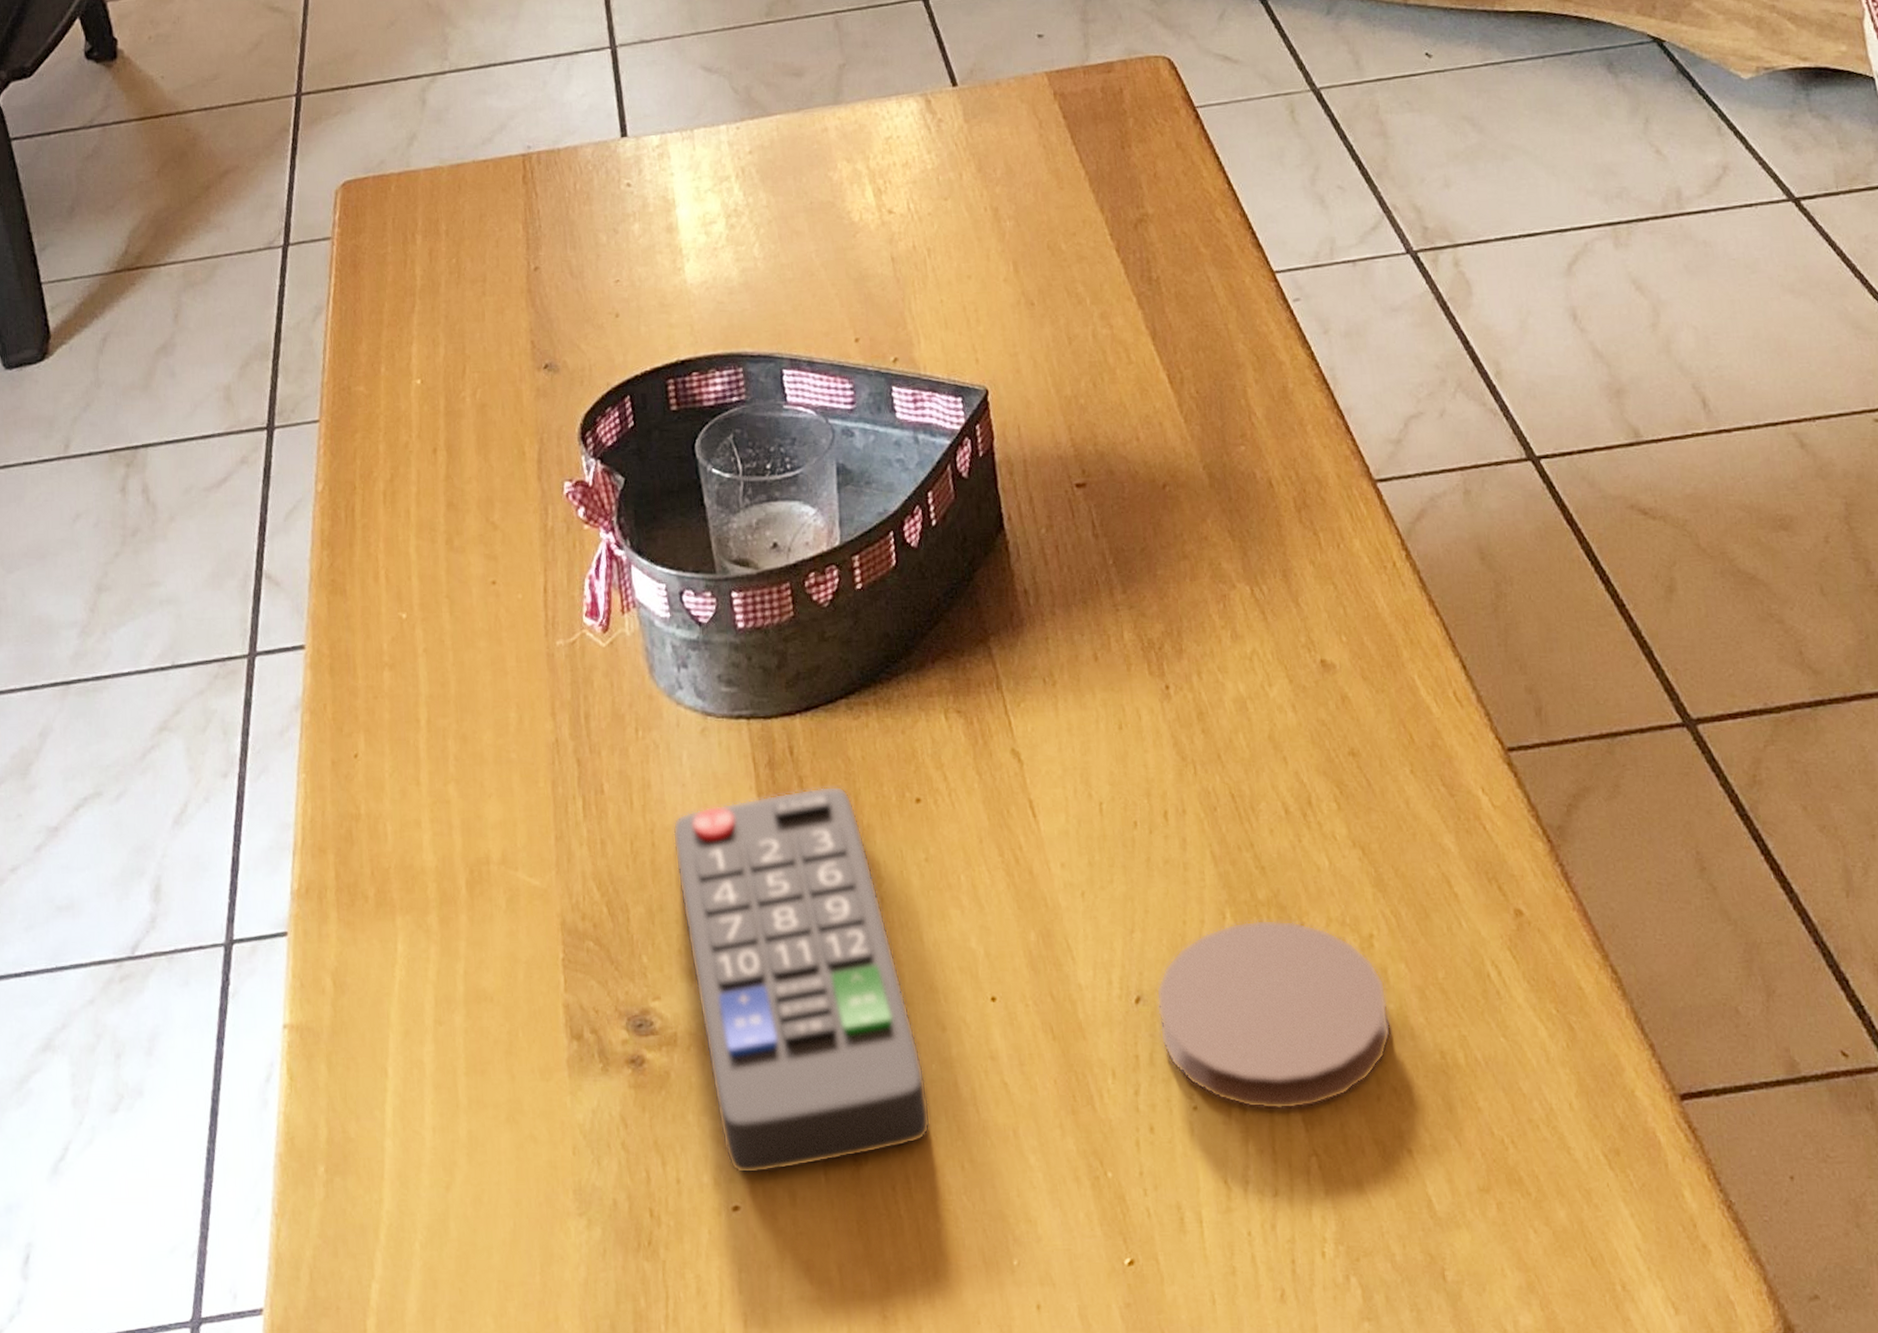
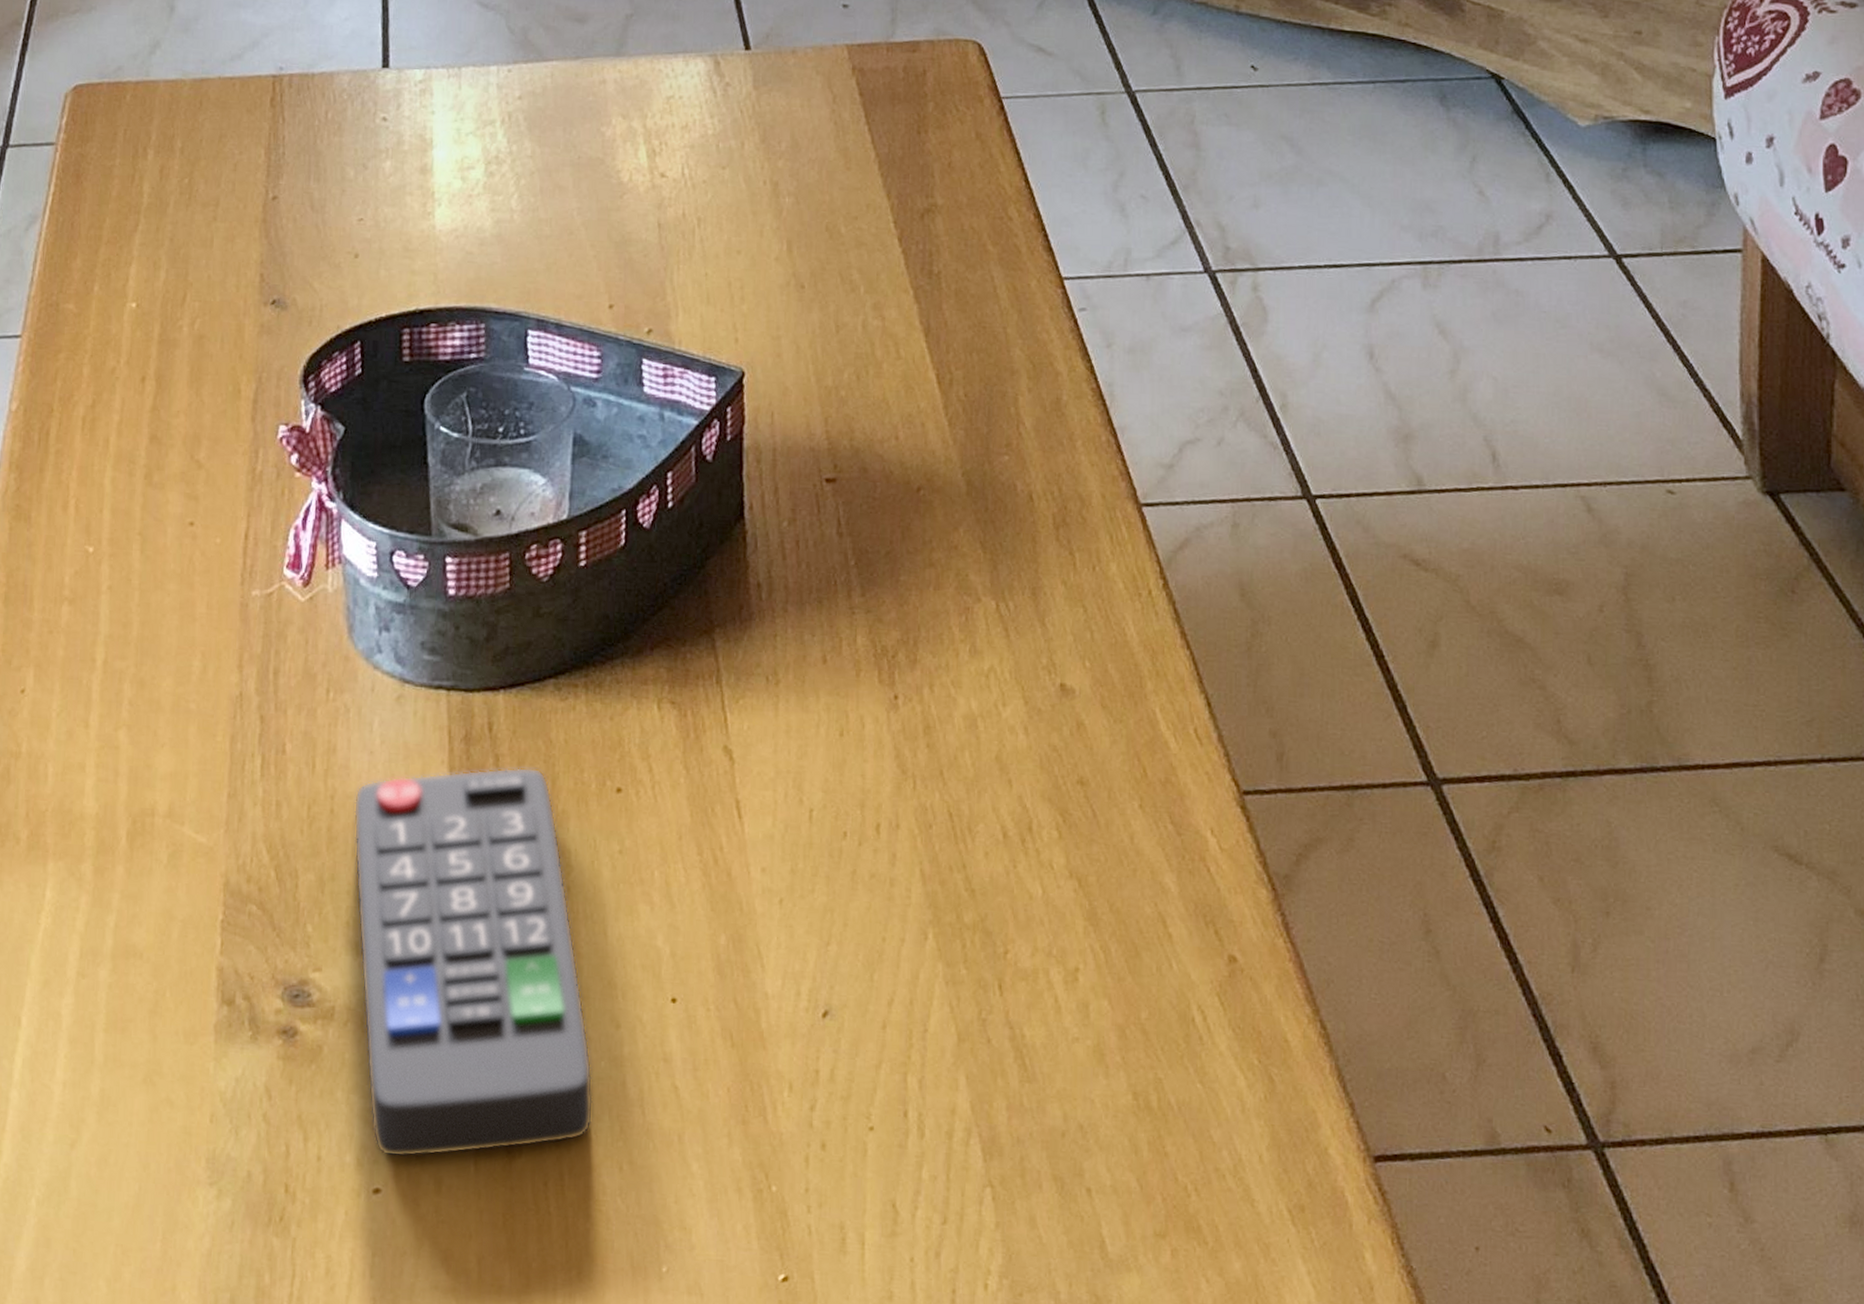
coaster: present [1156,919,1392,1110] -> none [843,943,1085,1139]

